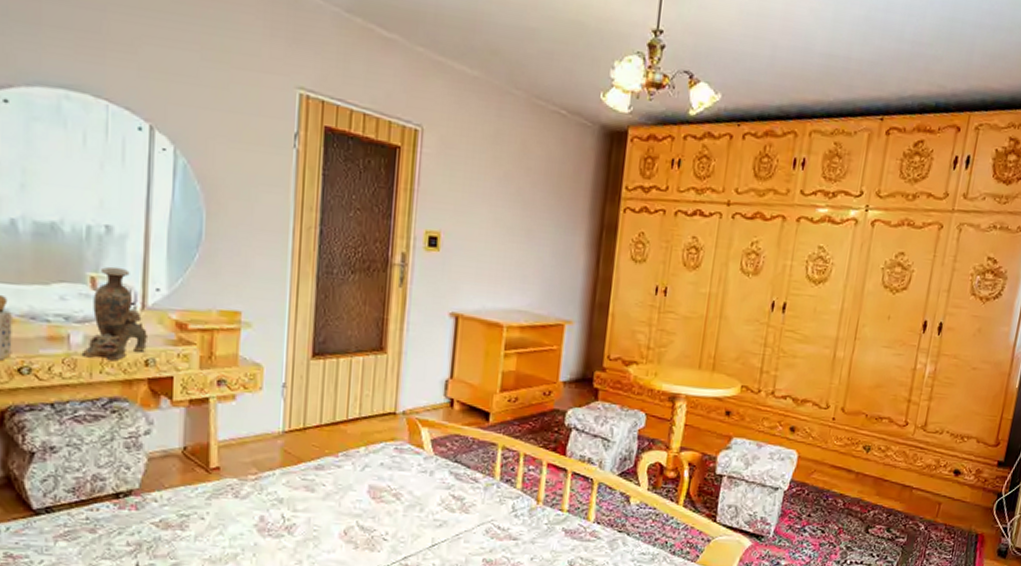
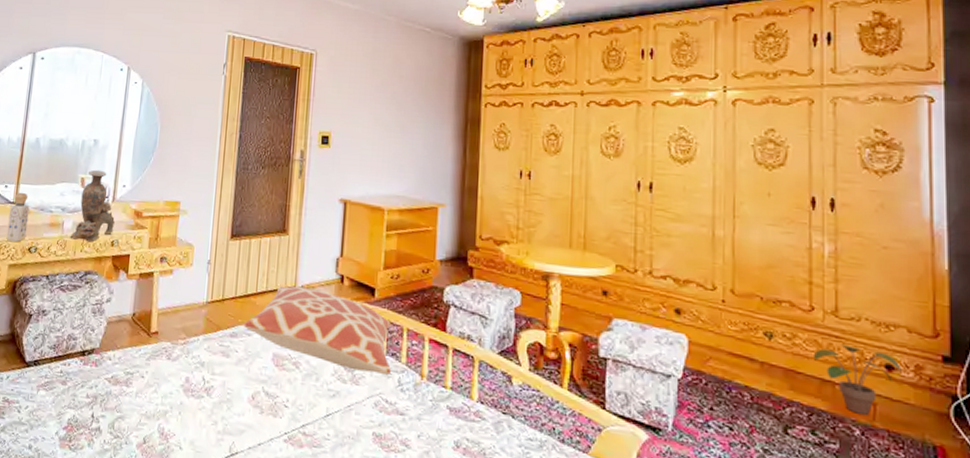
pillow: none [332,411,506,502] -> present [244,286,391,376]
potted plant: none [899,454,966,513] -> present [812,344,902,415]

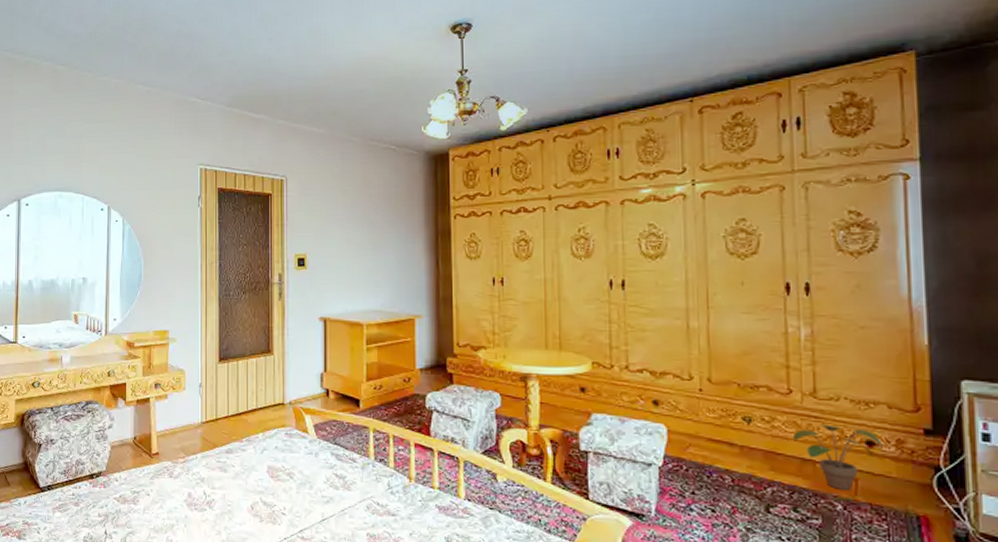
perfume bottle: present [6,192,30,243] -> none [11,332,29,379]
vase with dog figurine: present [70,169,115,242] -> none [69,306,109,374]
pillow: present [244,286,391,376] -> none [238,402,380,480]

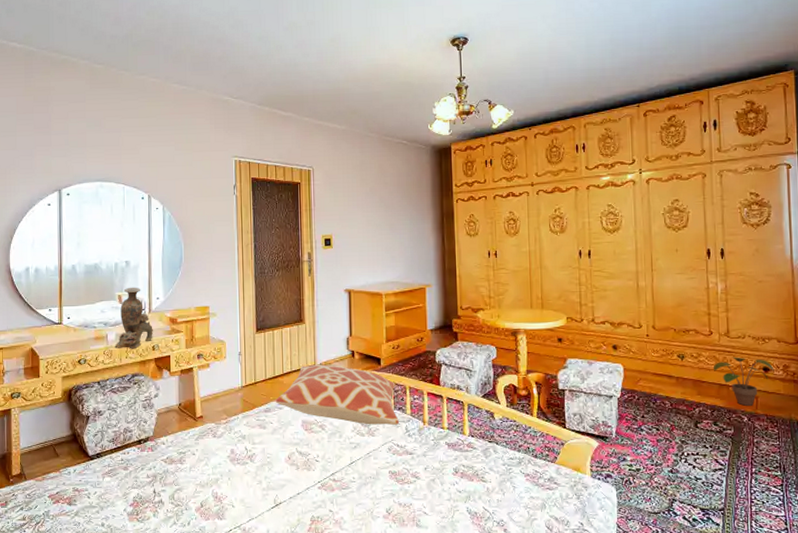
vase with dog figurine: none [69,306,109,374] -> present [114,287,153,350]
pillow: none [238,402,380,480] -> present [275,364,399,426]

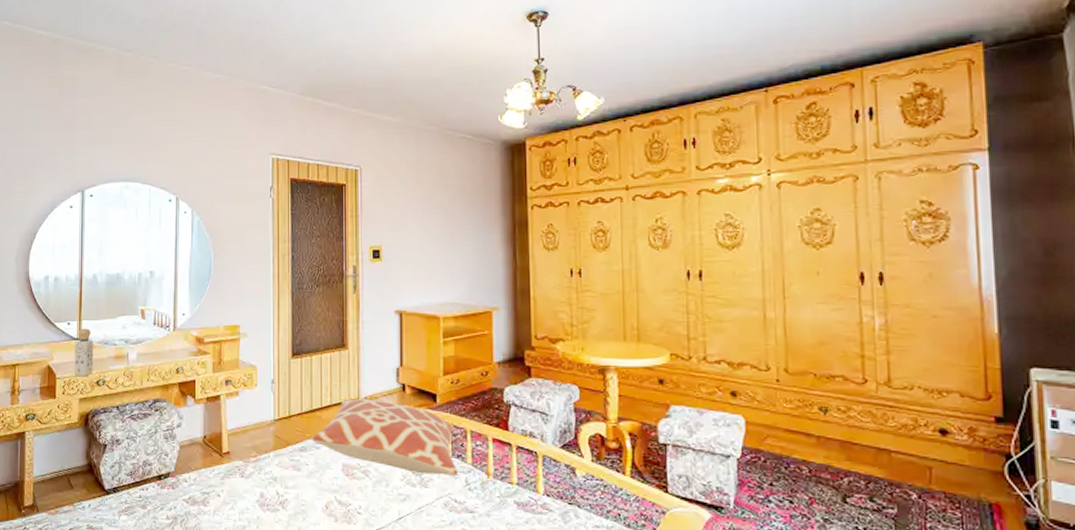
perfume bottle: none [56,313,75,358] -> present [74,328,94,377]
vase with dog figurine: present [114,287,153,350] -> none [135,300,177,371]
potted plant: present [713,357,774,406] -> none [867,413,956,479]

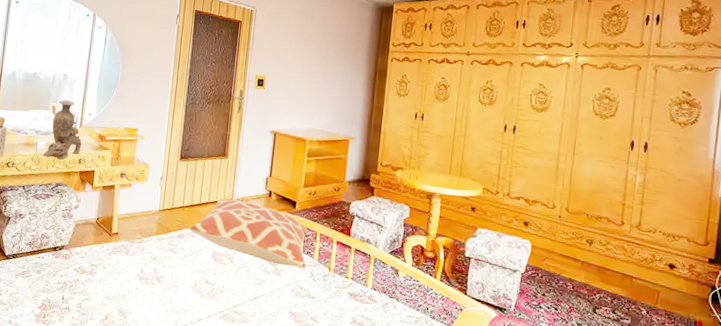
vase with dog figurine: none [135,300,177,371] -> present [43,99,82,160]

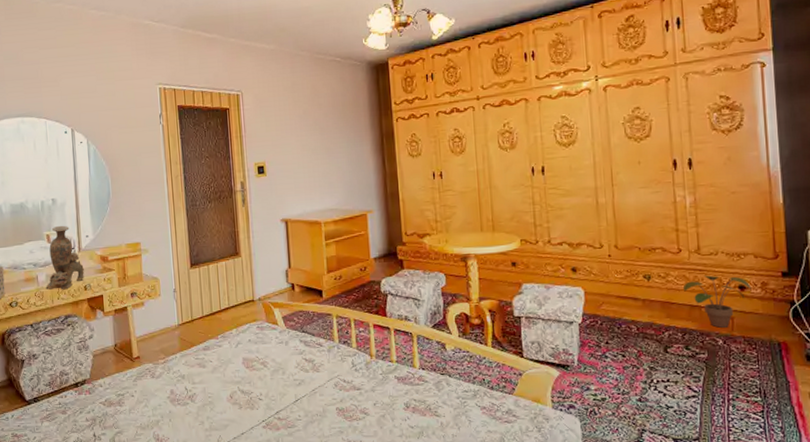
pillow: present [189,198,307,269] -> none [214,298,345,361]
potted plant: none [619,249,680,300] -> present [682,275,751,328]

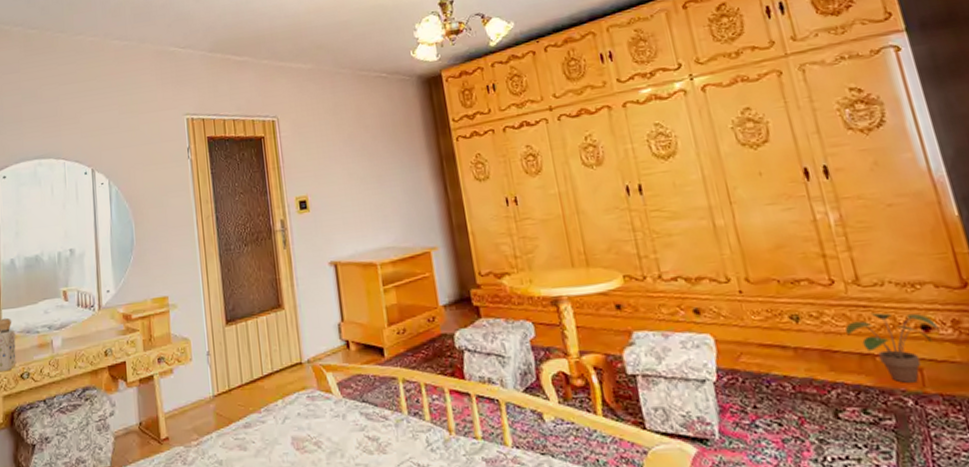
vase with dog figurine: present [45,225,84,291] -> none [61,279,105,358]

